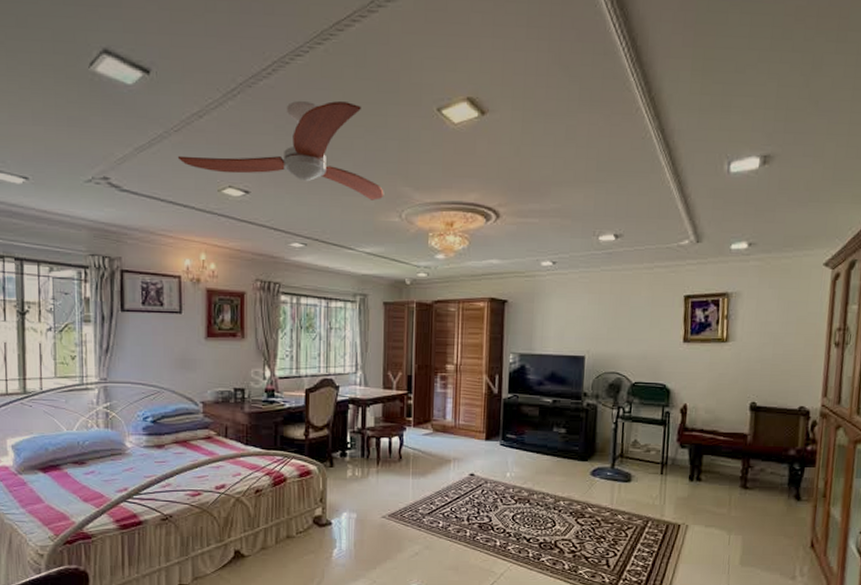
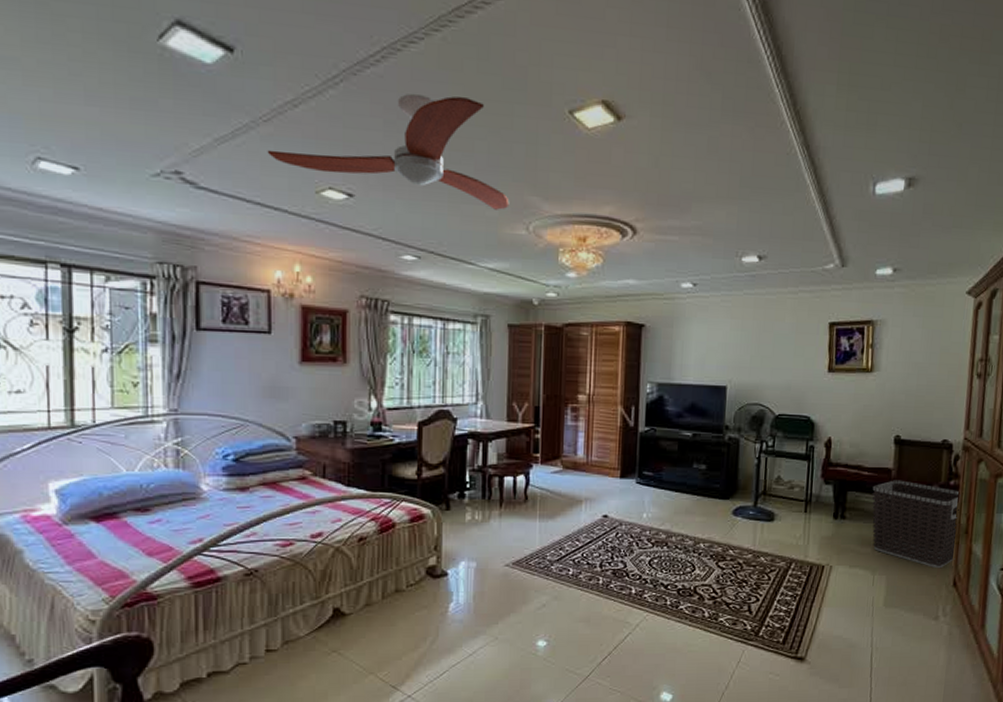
clothes hamper: none [727,445,818,530] -> present [872,480,961,569]

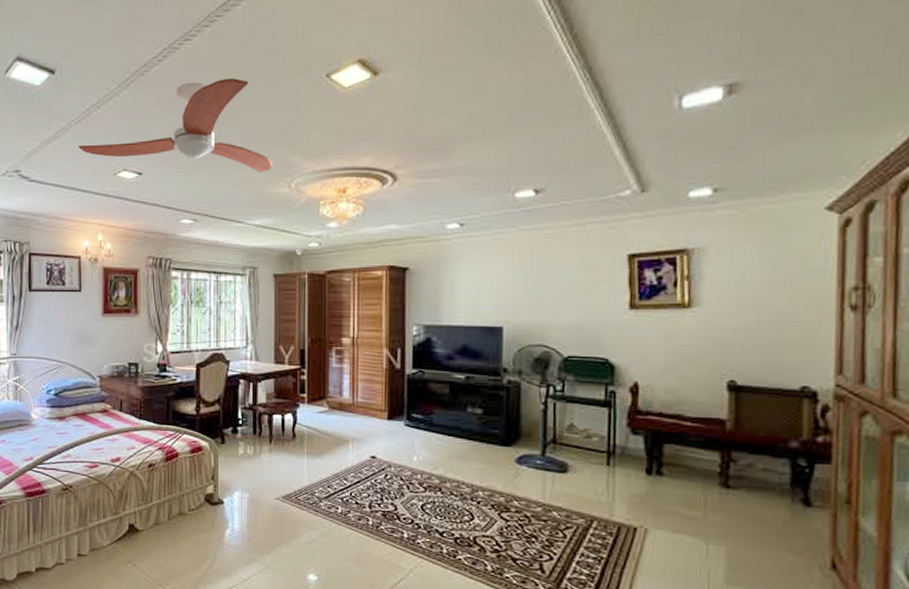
clothes hamper: present [872,480,961,569] -> none [699,433,835,545]

